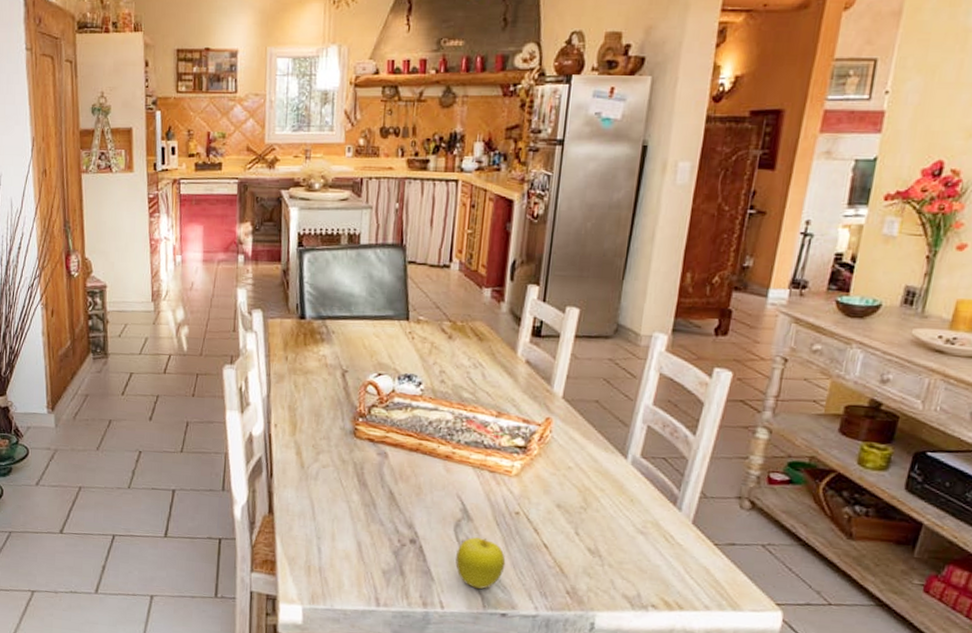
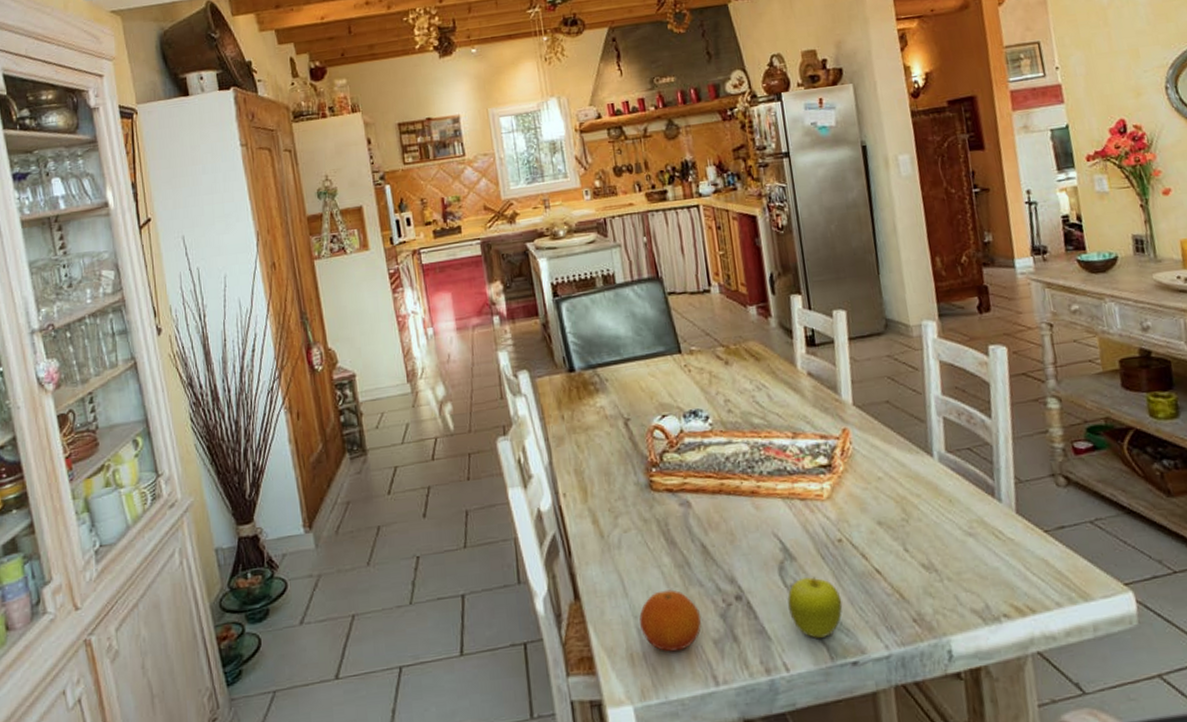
fruit: none [321,521,376,573] -> present [639,589,702,652]

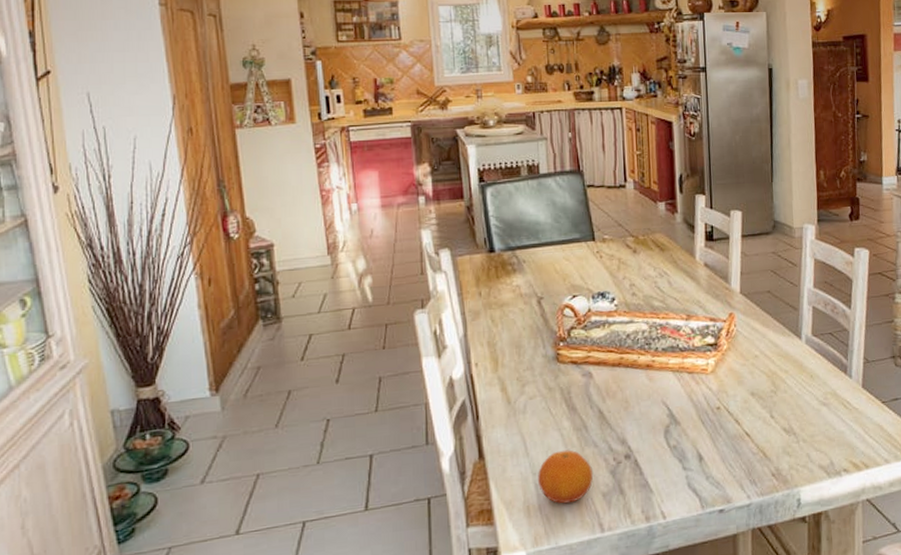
fruit: present [787,577,843,638] -> none [670,439,716,491]

